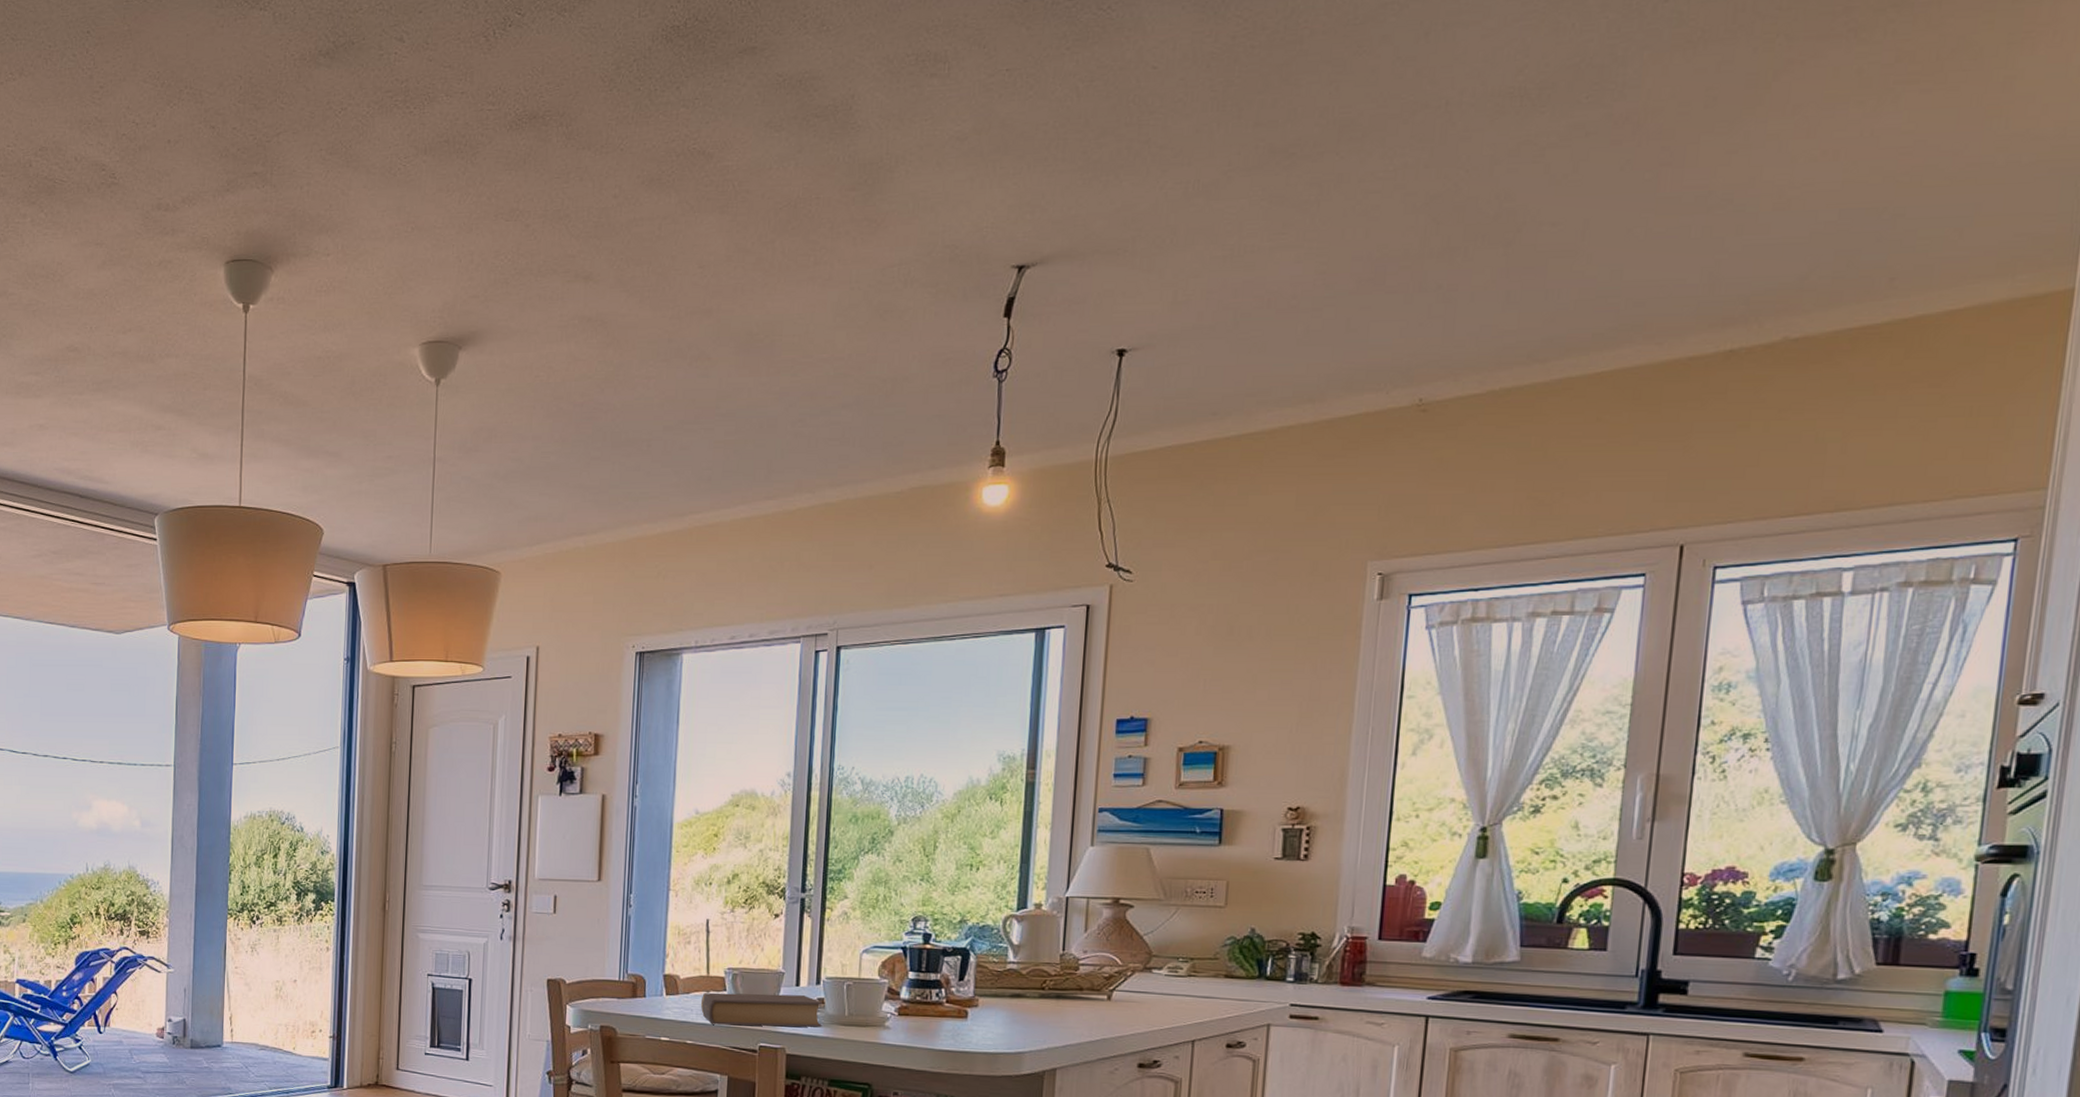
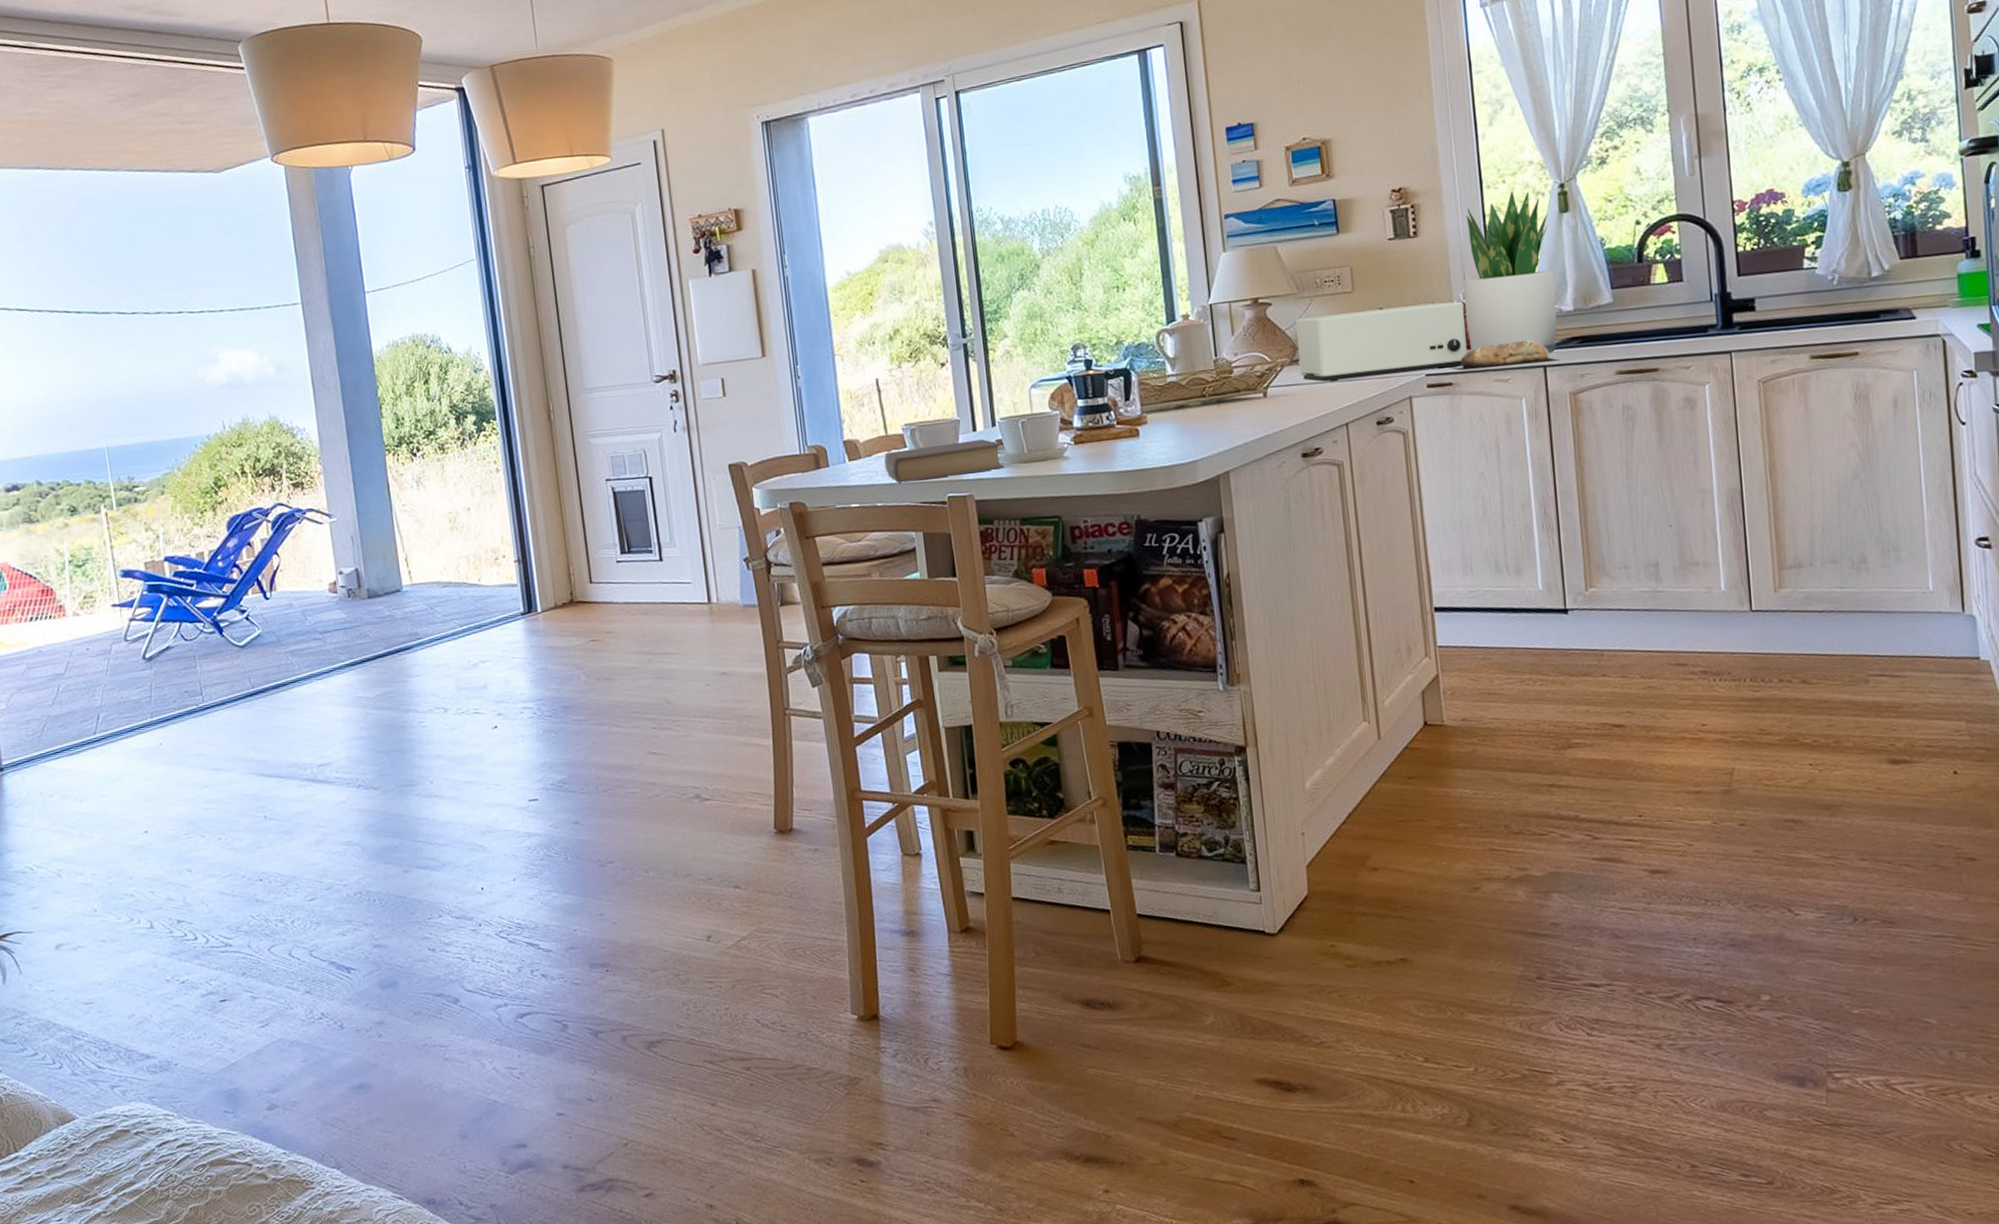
toaster: none [1151,926,1347,1003] -> present [1296,301,1467,382]
bread loaf: none [1321,984,1446,1014] -> present [1452,339,1560,371]
planter: none [1345,828,1461,1004] -> present [1463,191,1557,354]

